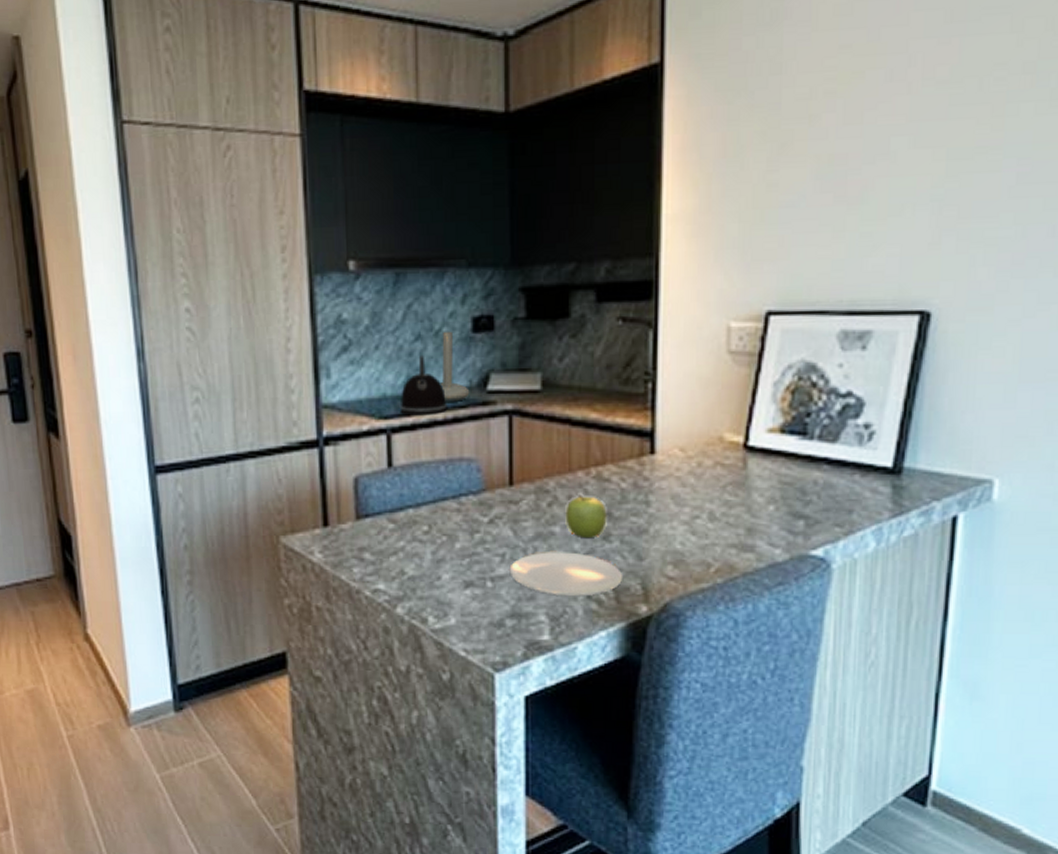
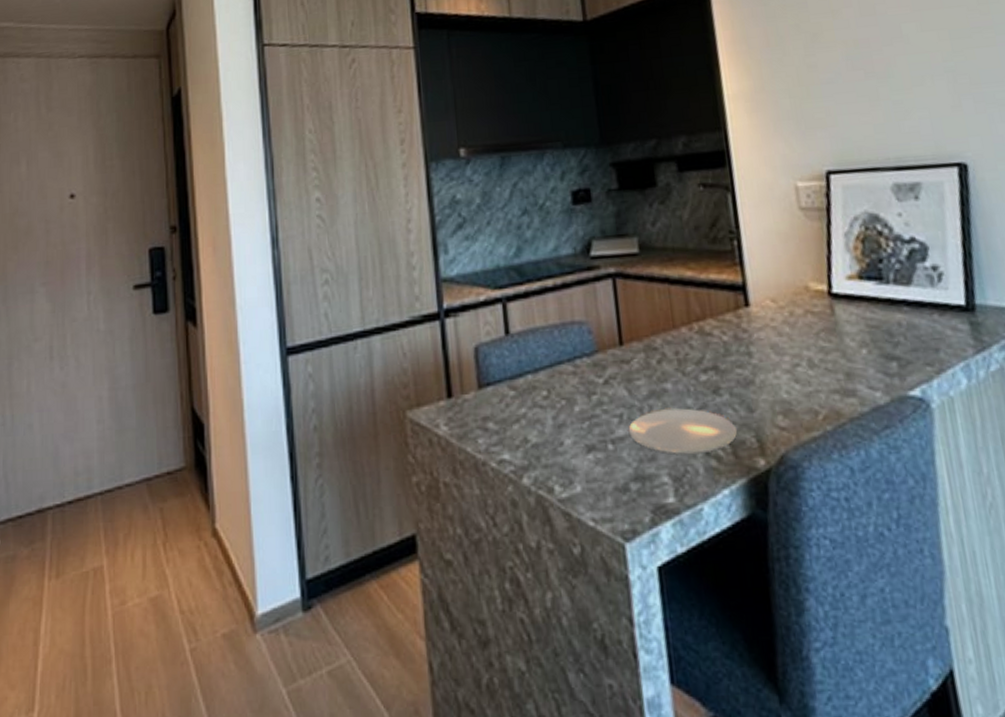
kettle: present [399,354,447,416] -> none [512,227,556,284]
paper towel holder: present [440,331,470,403] -> none [545,204,575,271]
fruit: present [565,494,607,539] -> none [674,350,715,394]

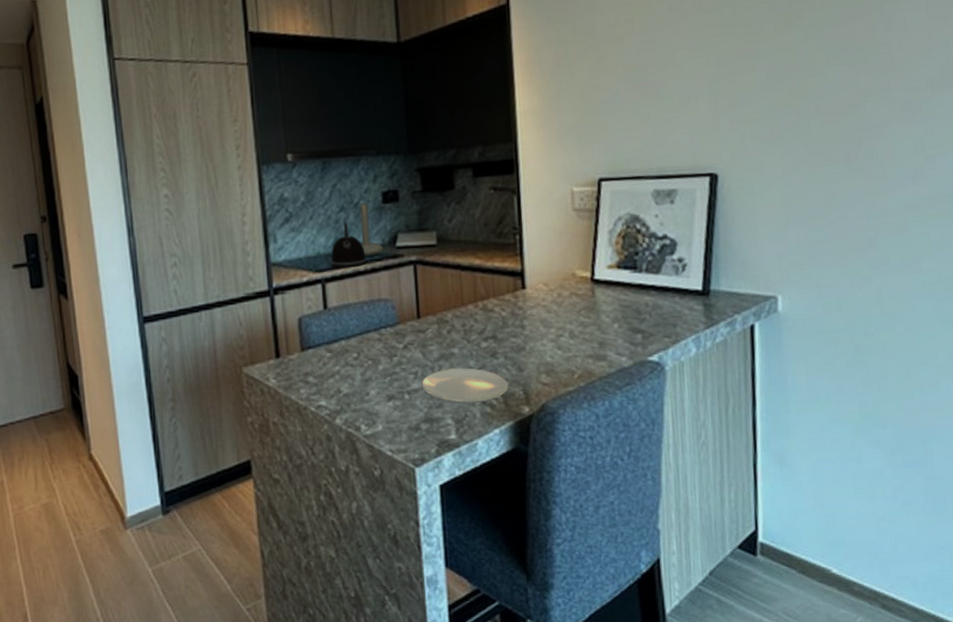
kettle: none [512,227,556,284] -> present [330,221,367,269]
paper towel holder: none [545,204,575,271] -> present [360,203,383,258]

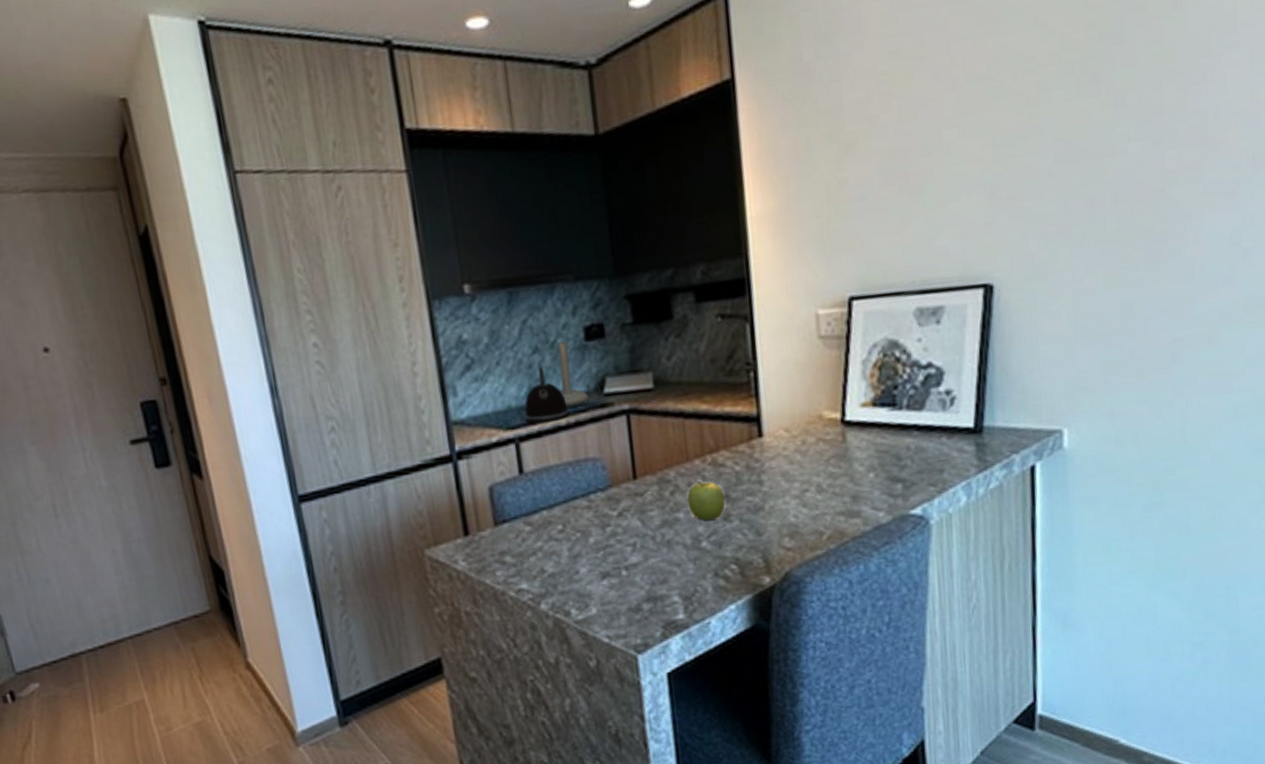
plate: present [421,368,509,404] -> none [641,535,746,577]
fruit: none [461,323,493,357] -> present [687,481,726,521]

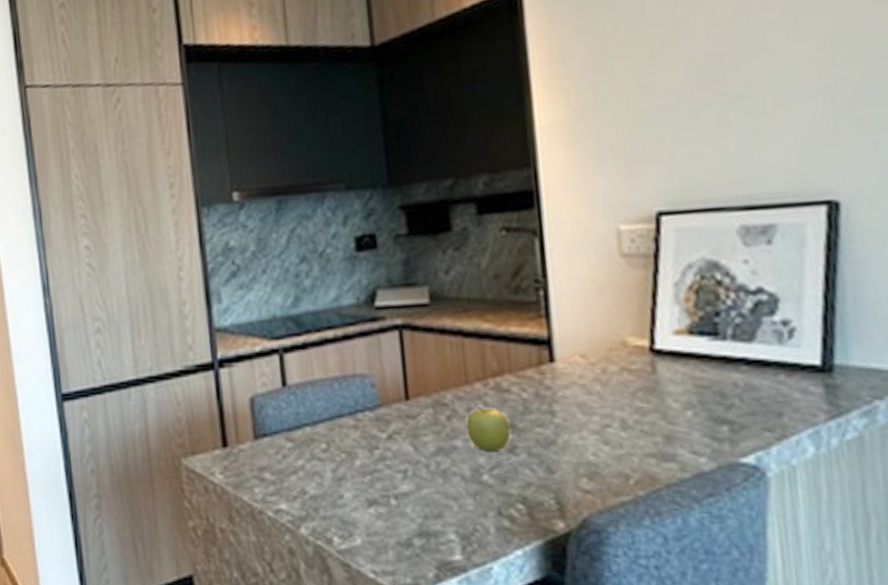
kettle: present [524,366,569,424] -> none [290,275,337,335]
paper towel holder: present [557,341,589,409] -> none [326,251,358,321]

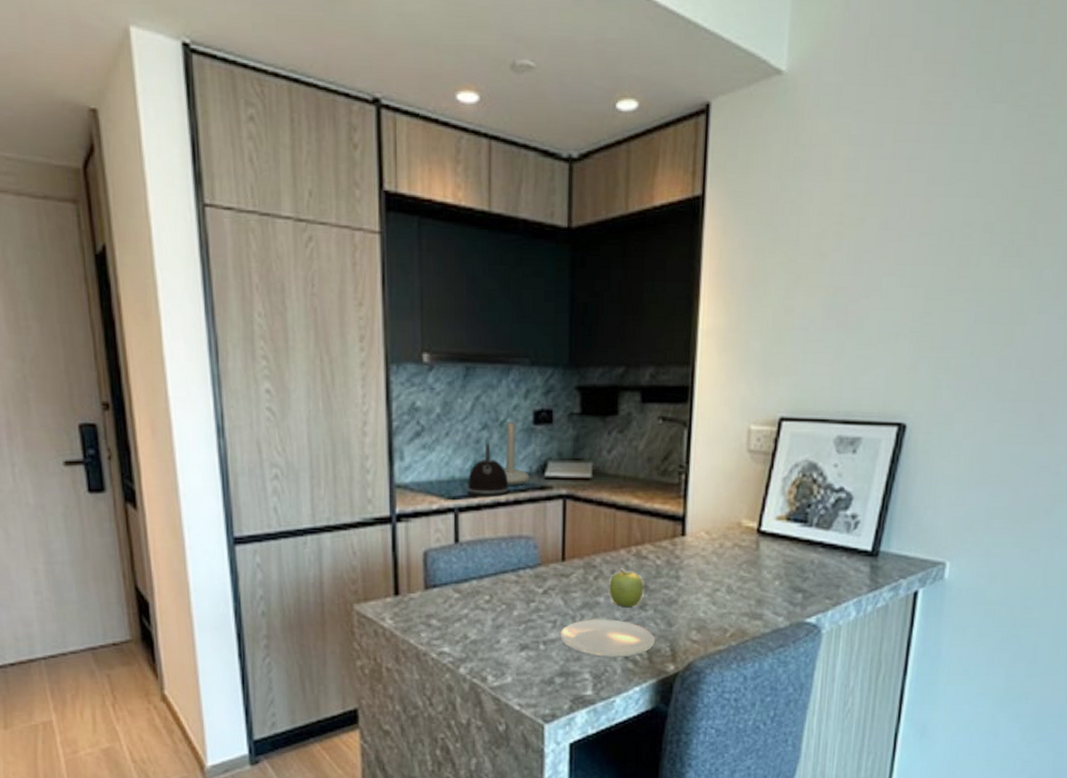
kettle: none [290,275,337,335] -> present [466,442,510,497]
paper towel holder: none [326,251,358,321] -> present [503,422,530,487]
plate: none [413,466,535,514] -> present [560,619,656,658]

